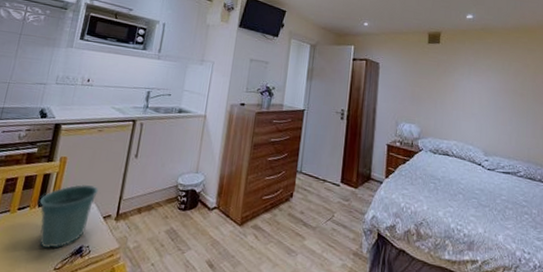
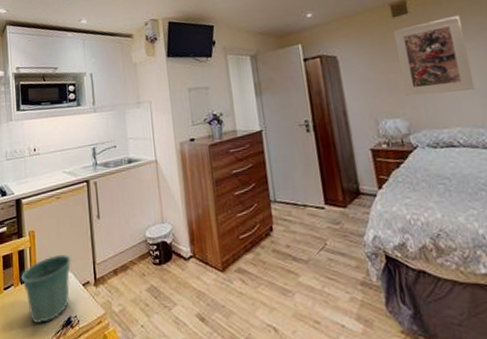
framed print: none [422,53,475,114] -> present [393,15,476,97]

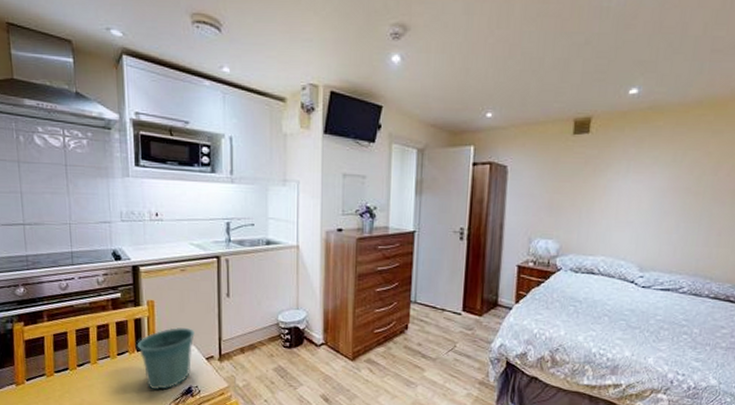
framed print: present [393,15,476,97] -> none [562,144,637,222]

